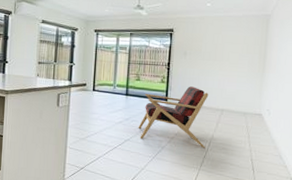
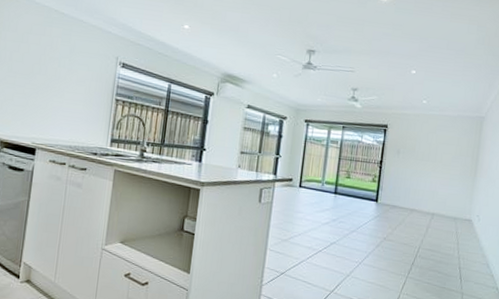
armchair: present [138,86,209,148] -> none [345,187,420,254]

